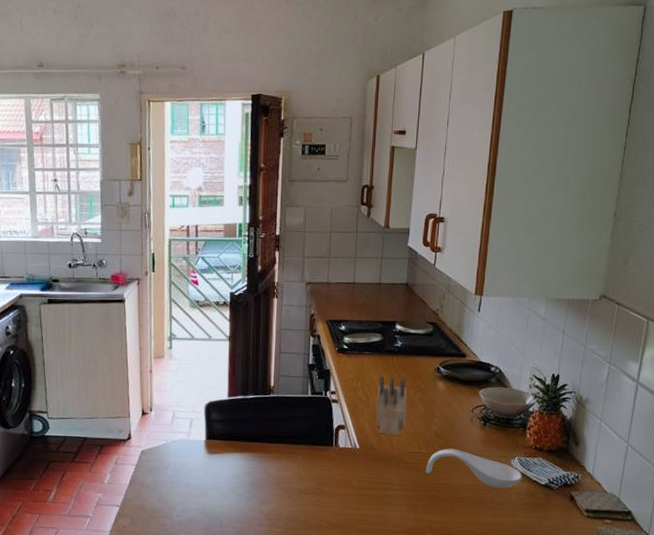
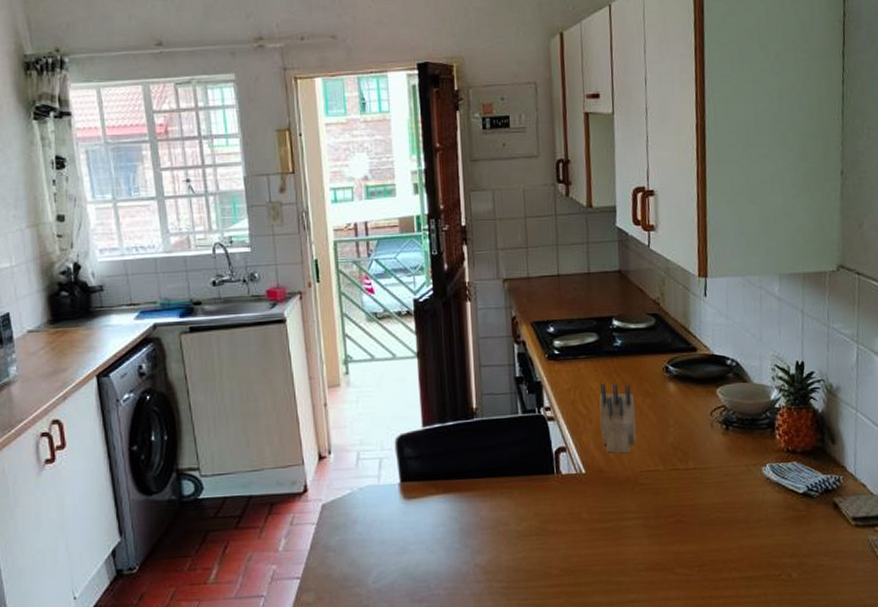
spoon rest: present [425,448,523,488] -> none [665,461,778,504]

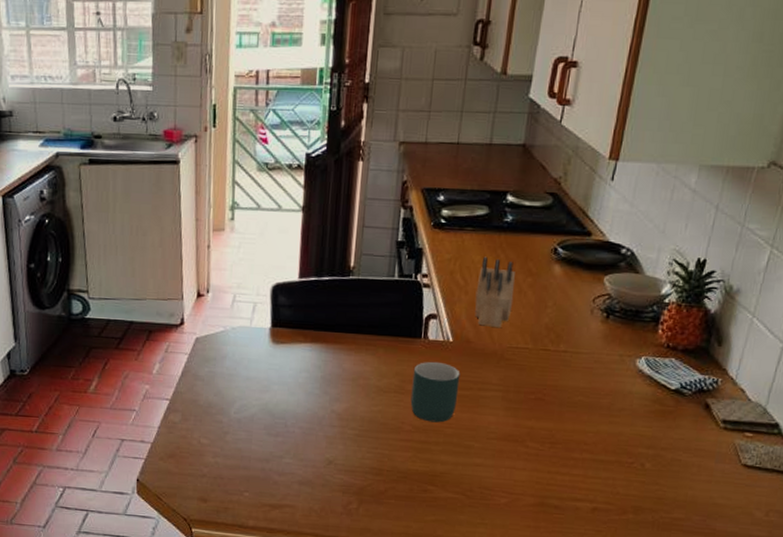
mug: none [551,496,600,562] -> present [410,361,461,423]

